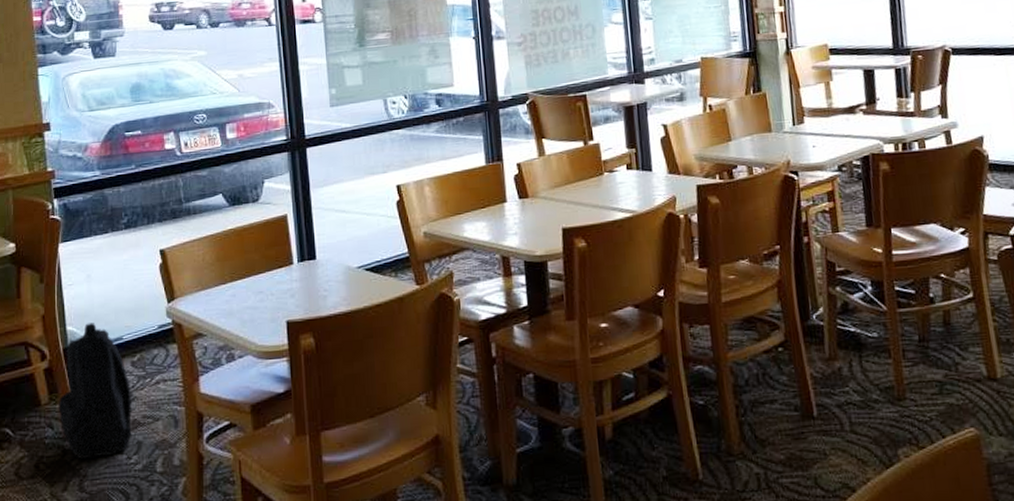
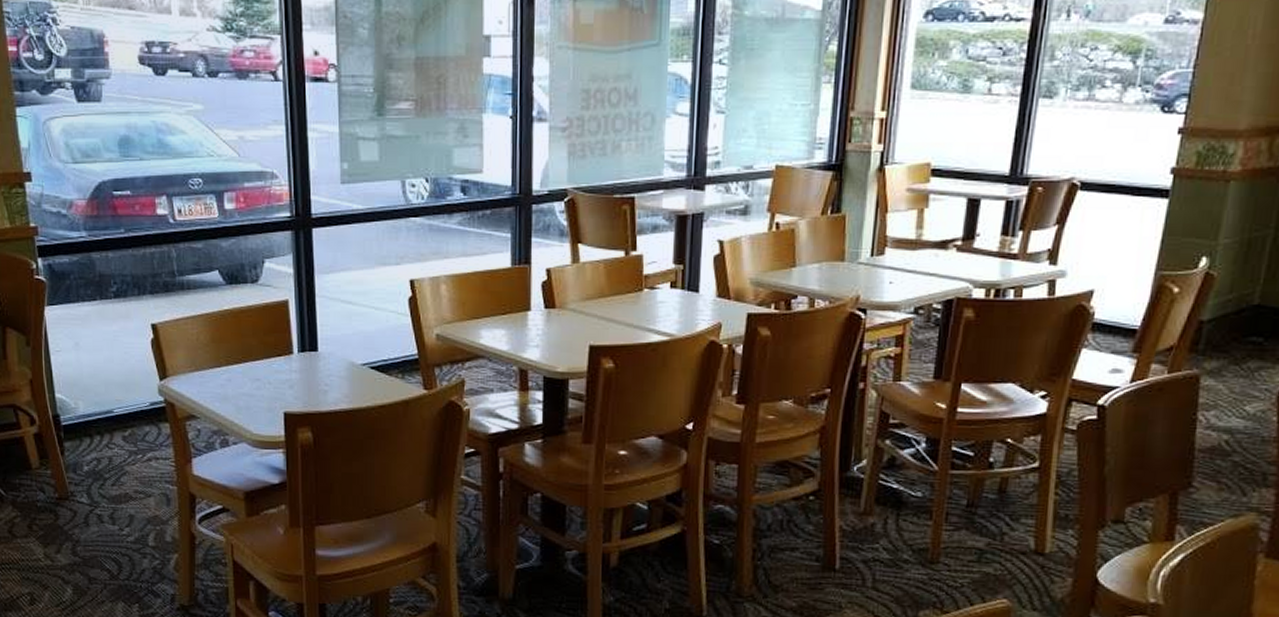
backpack: present [58,323,132,459] -> none [49,392,124,527]

